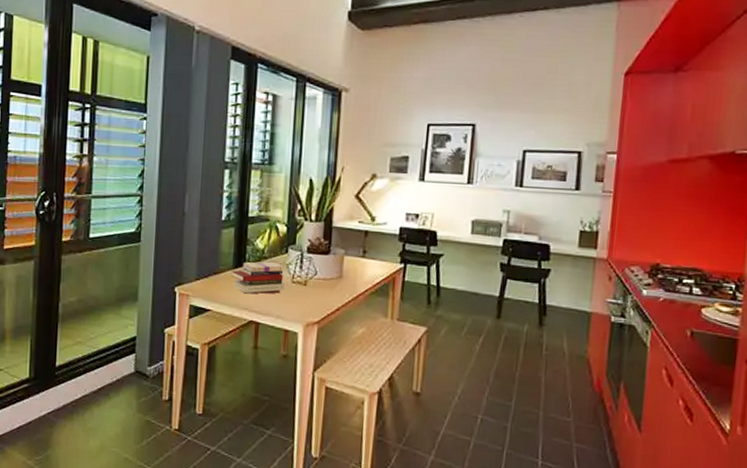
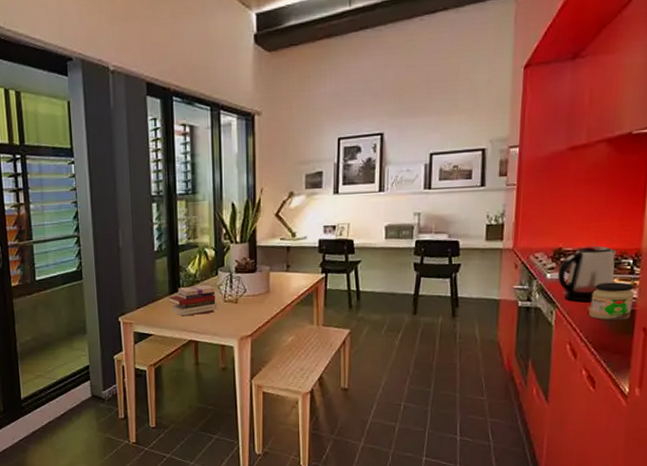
kettle: none [654,265,717,326] -> present [557,245,616,303]
jar: none [687,306,737,350] -> present [588,282,635,322]

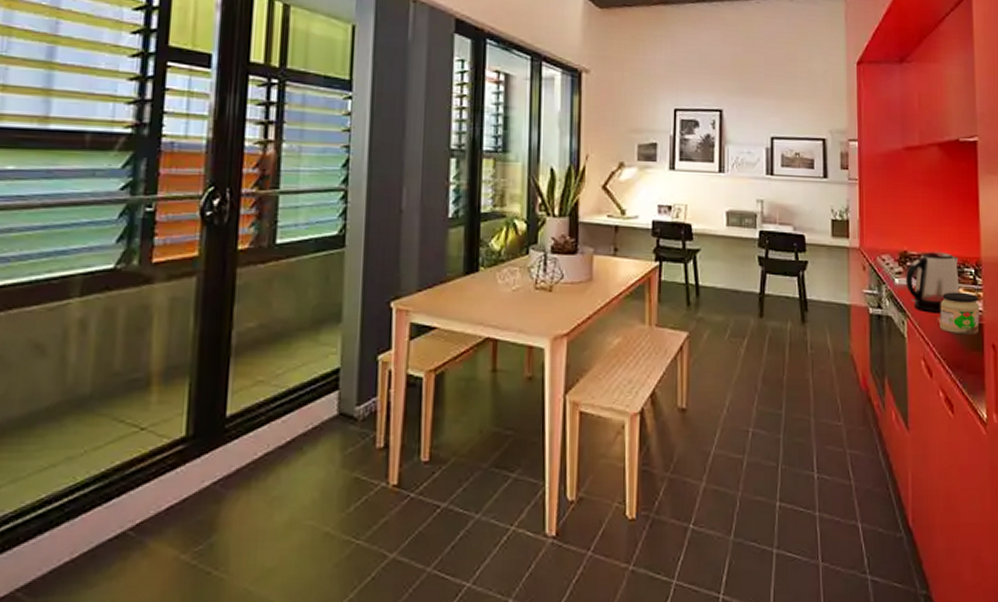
books: present [168,284,217,316] -> none [461,265,526,305]

